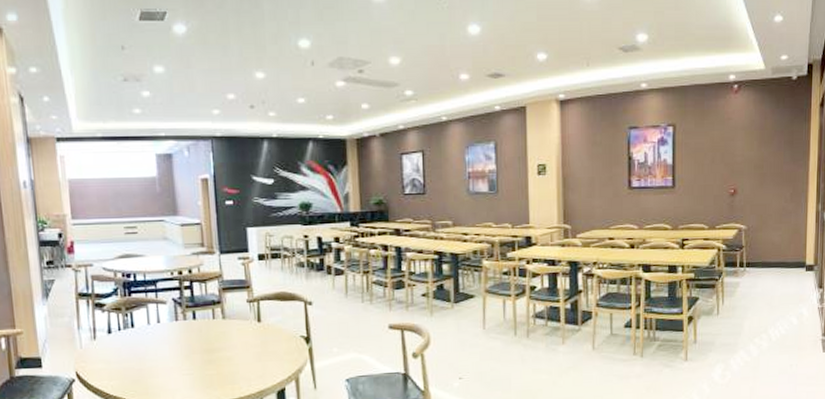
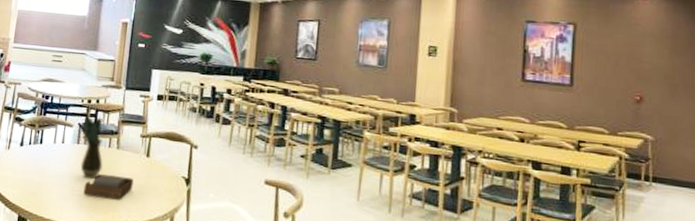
vase: none [175,287,210,356] -> present [80,115,103,179]
napkin holder: none [193,346,249,374] -> present [83,174,134,200]

